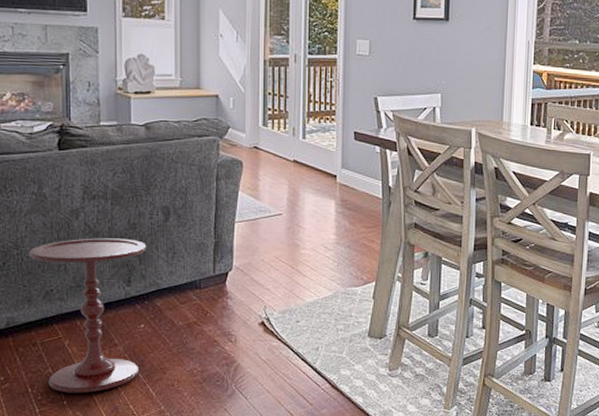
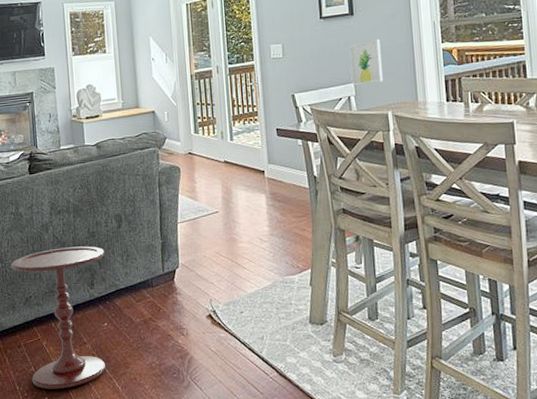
wall art: none [439,50,472,97] -> present [349,38,383,86]

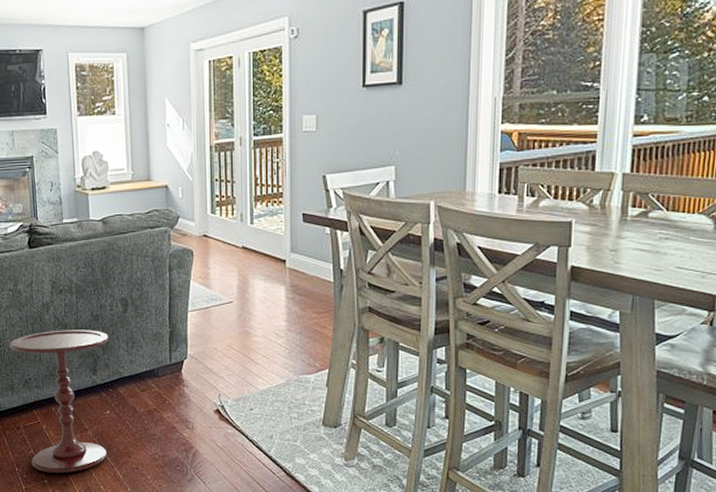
wall art: present [349,38,383,86] -> none [393,114,429,169]

